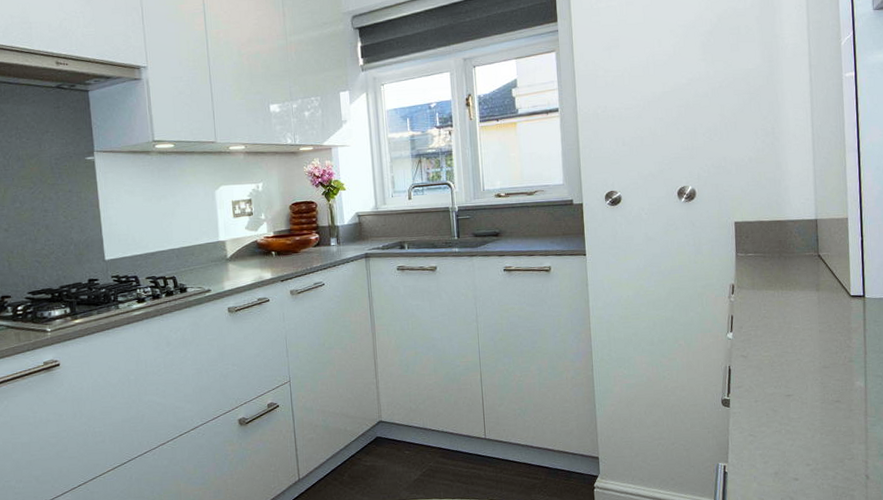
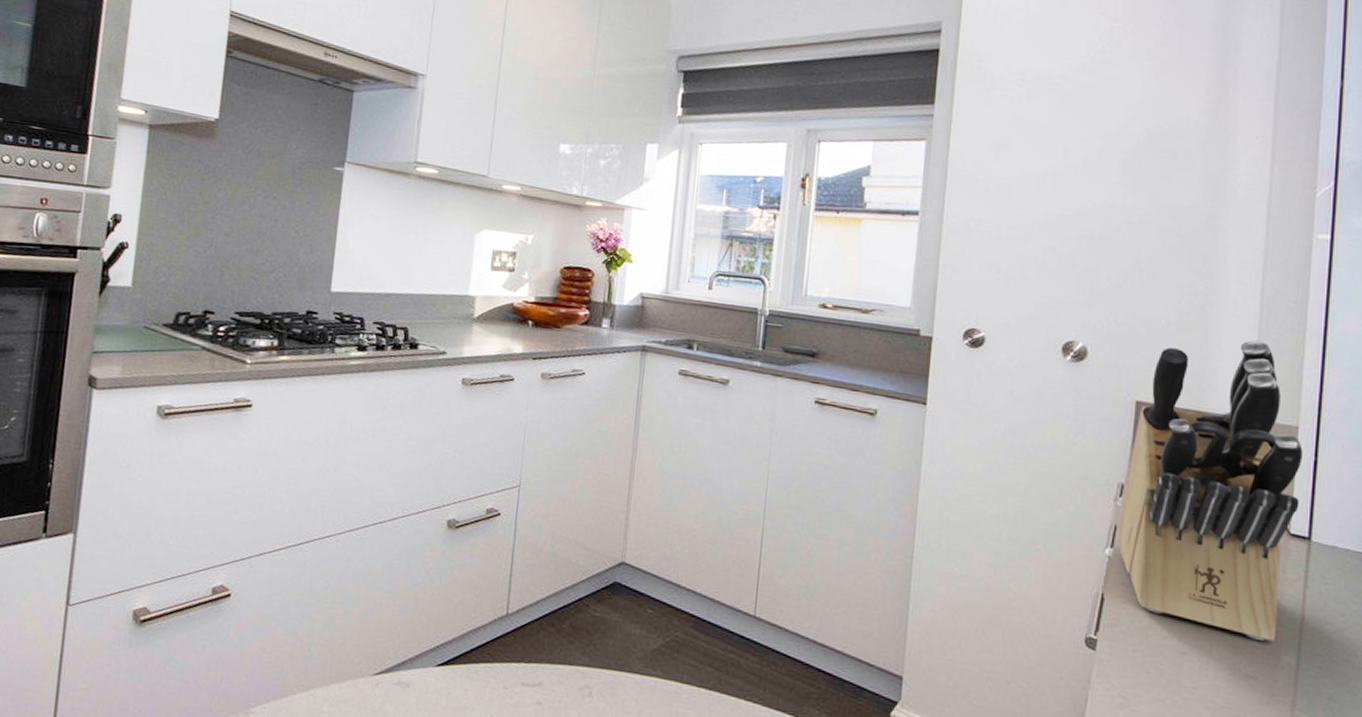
knife block: none [734,159,855,375] -> present [1118,339,1303,642]

